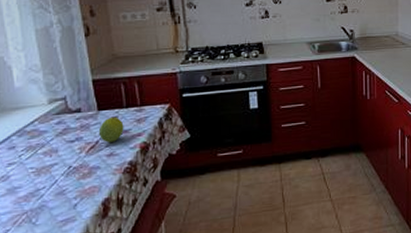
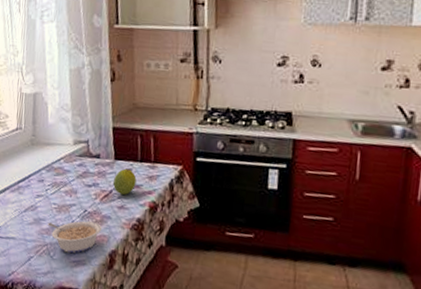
legume: none [25,176,92,215] -> present [47,220,102,254]

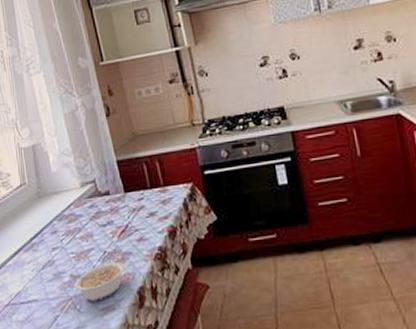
fruit: present [113,168,137,195] -> none [127,198,151,226]

